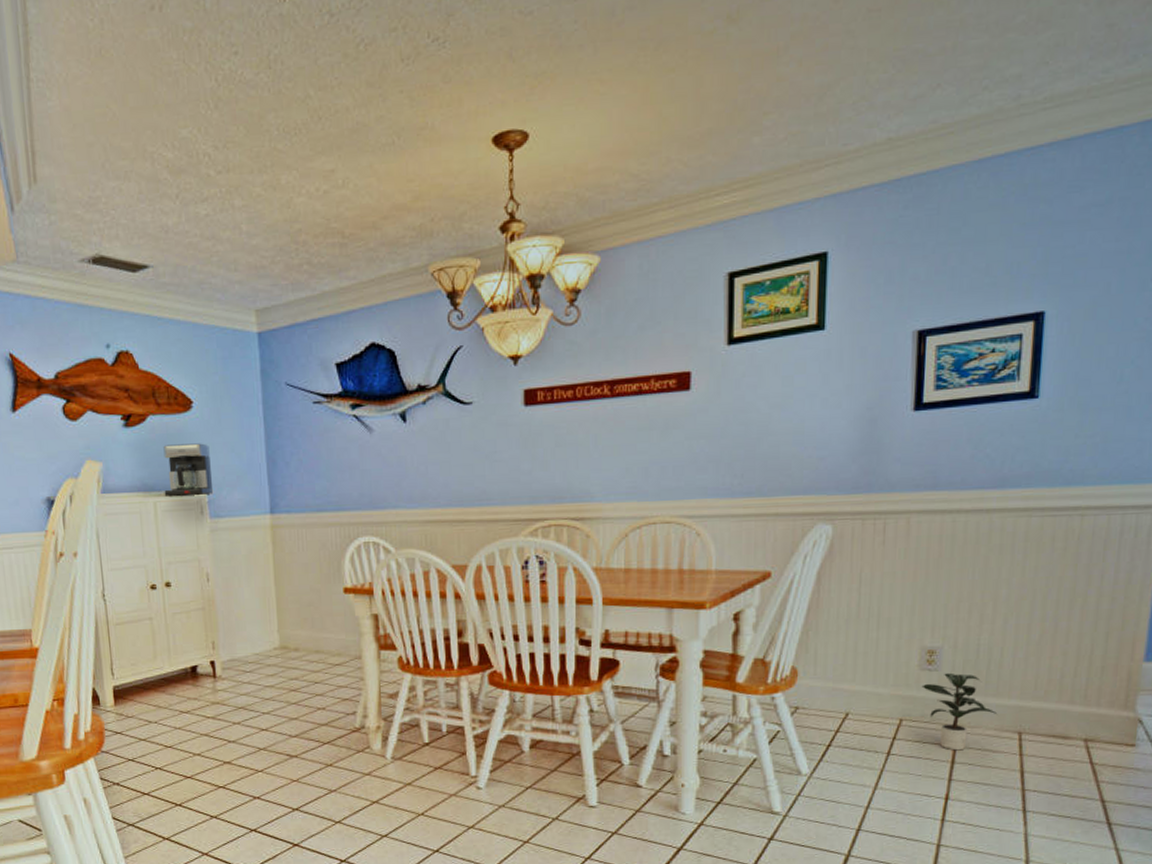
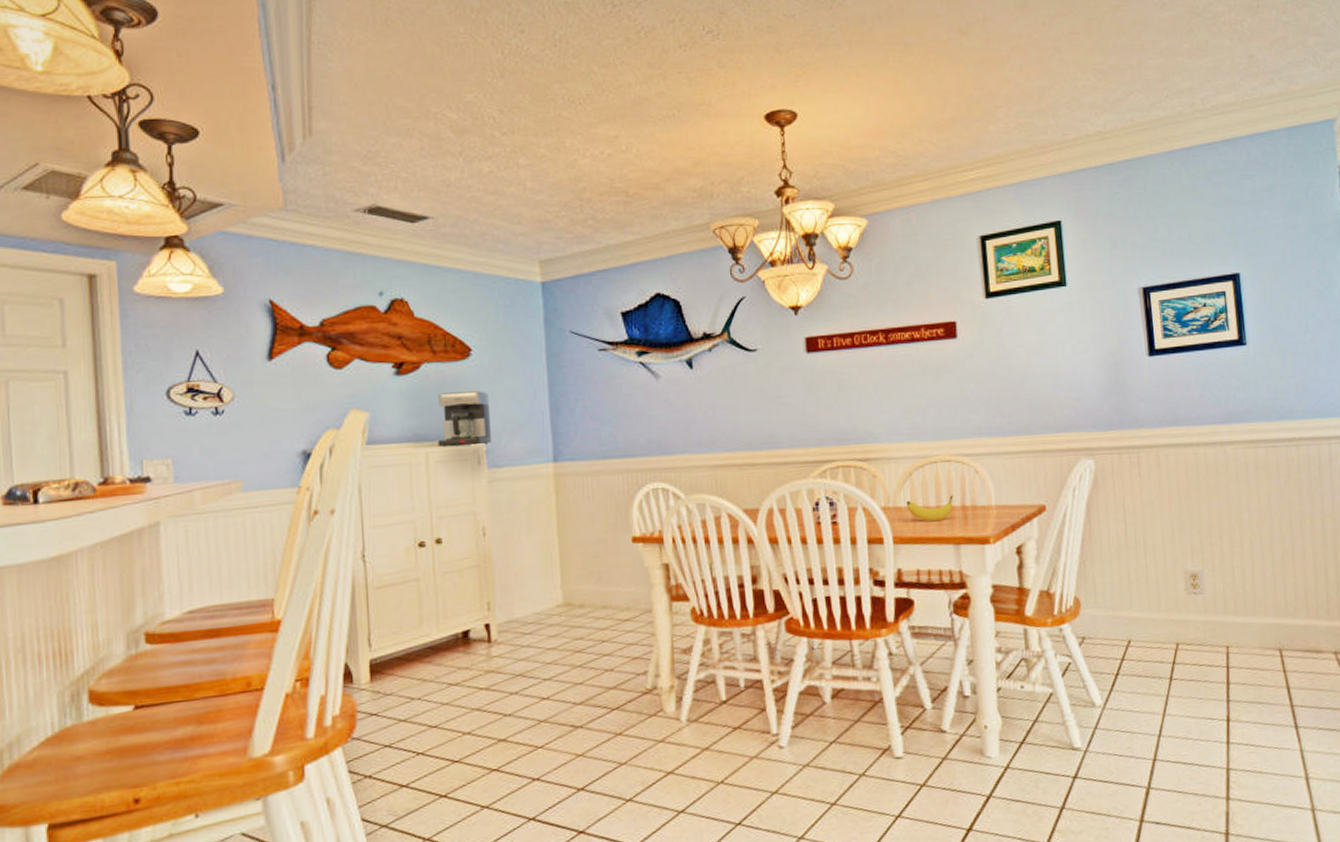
fruit: none [620,558,670,585] -> present [906,495,953,522]
potted plant: present [921,672,998,751] -> none [1190,595,1259,672]

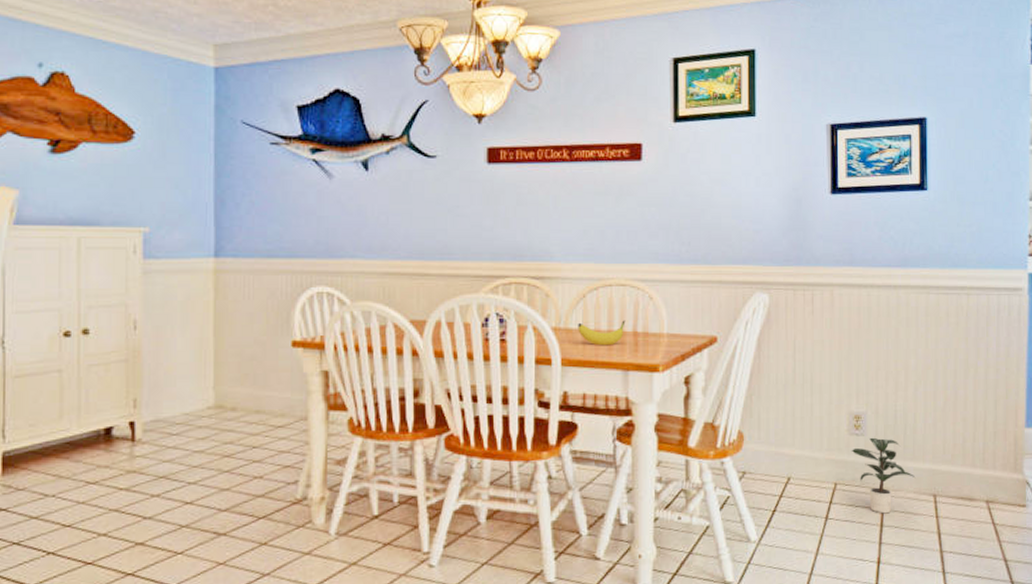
coffee maker: present [437,391,492,448] -> none [91,176,151,234]
potted plant: none [1190,595,1259,672] -> present [851,437,916,514]

